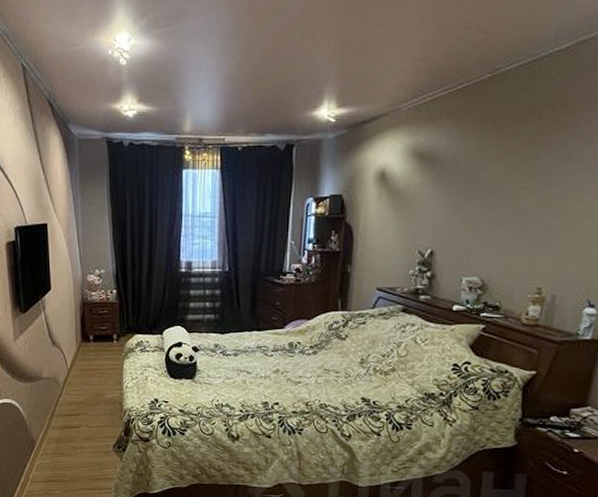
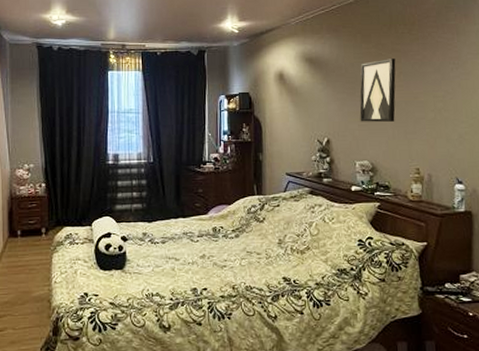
wall art: none [474,153,533,231] -> present [359,59,396,122]

